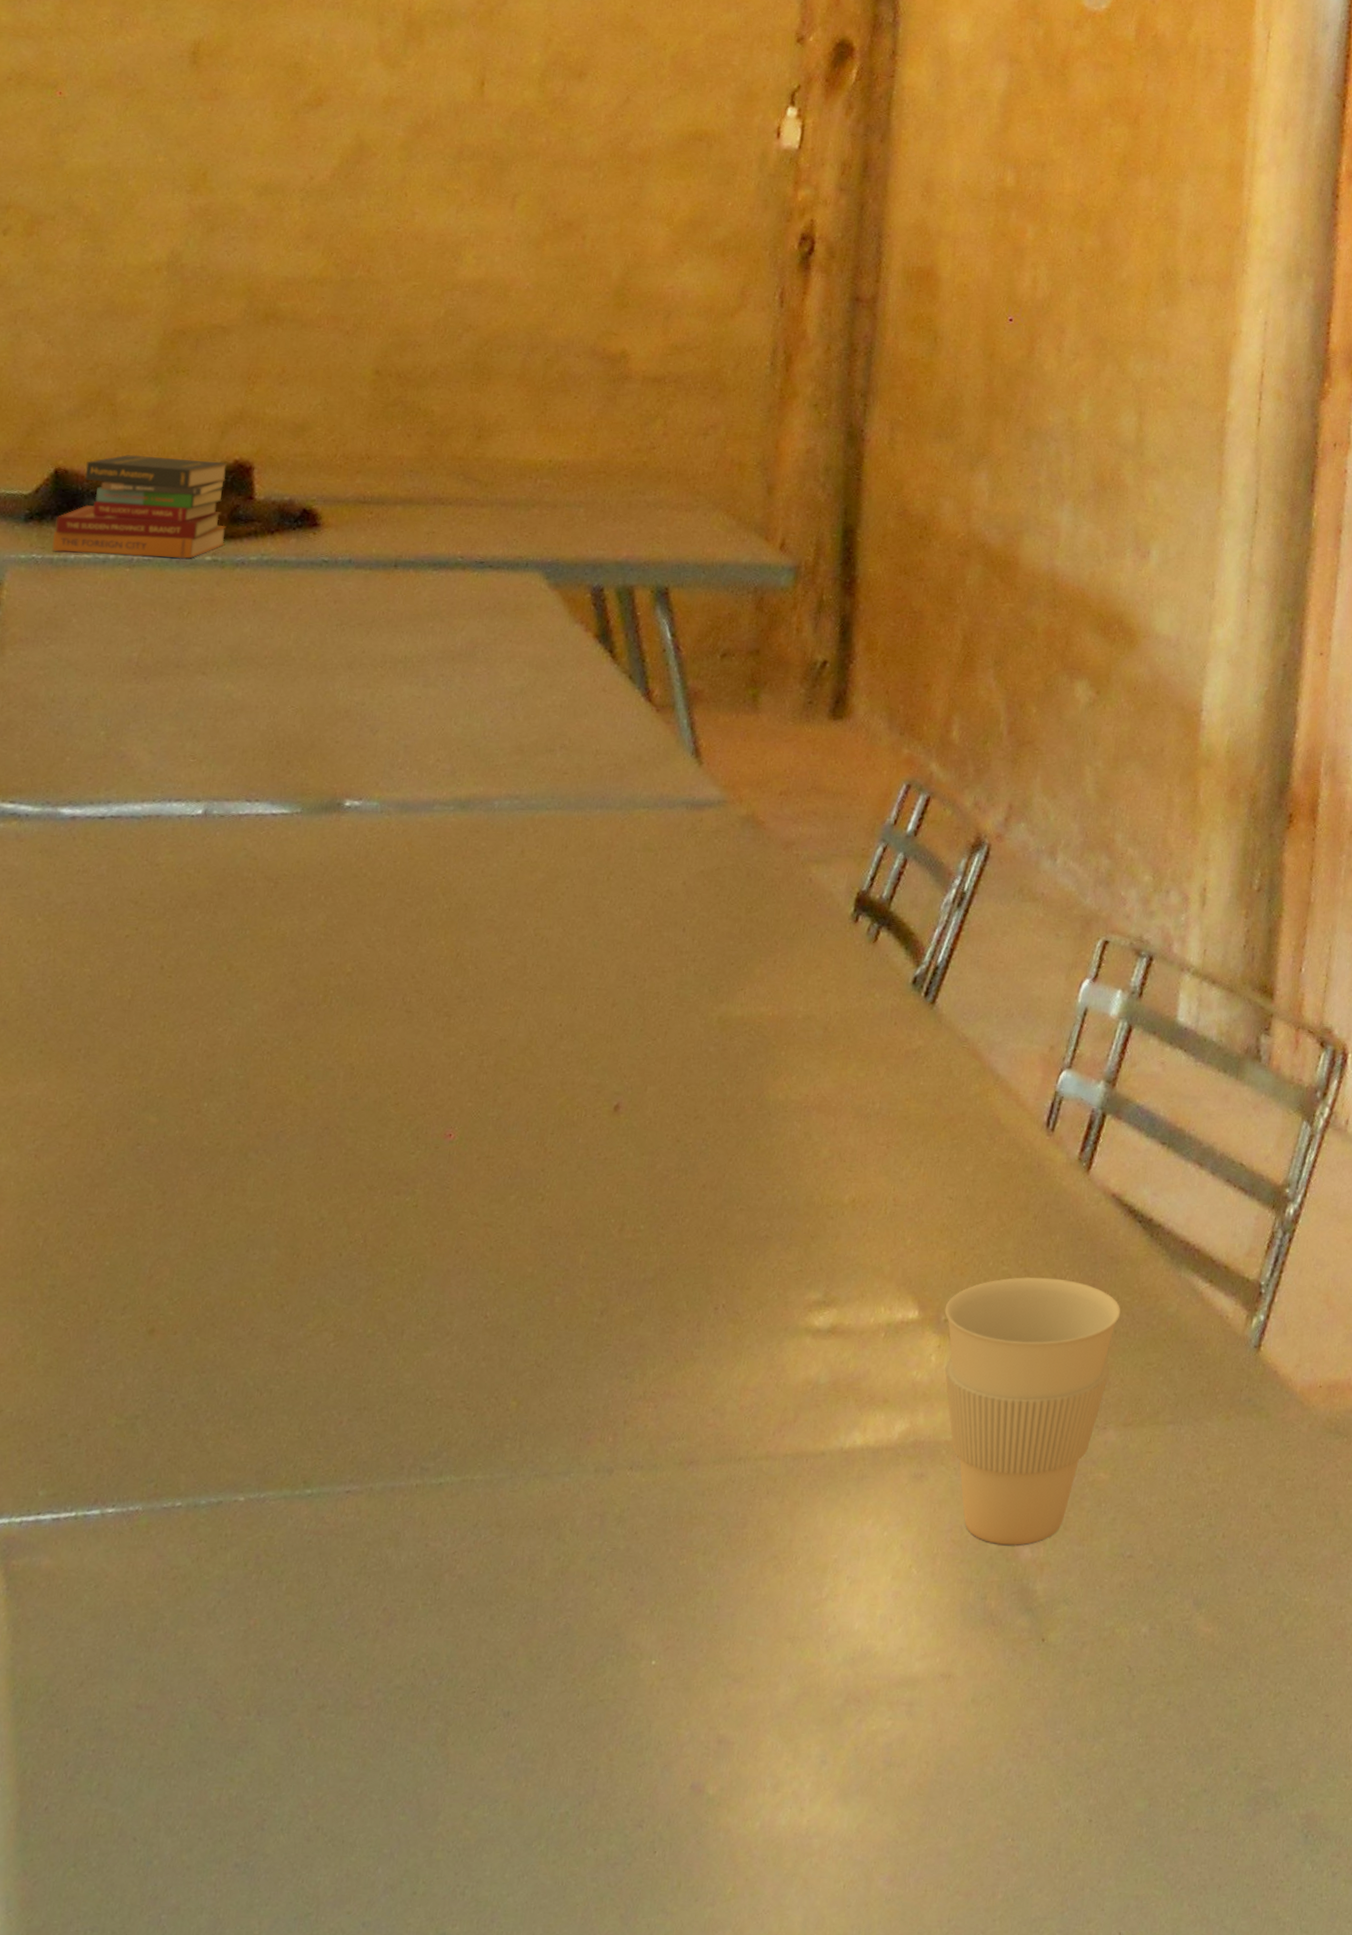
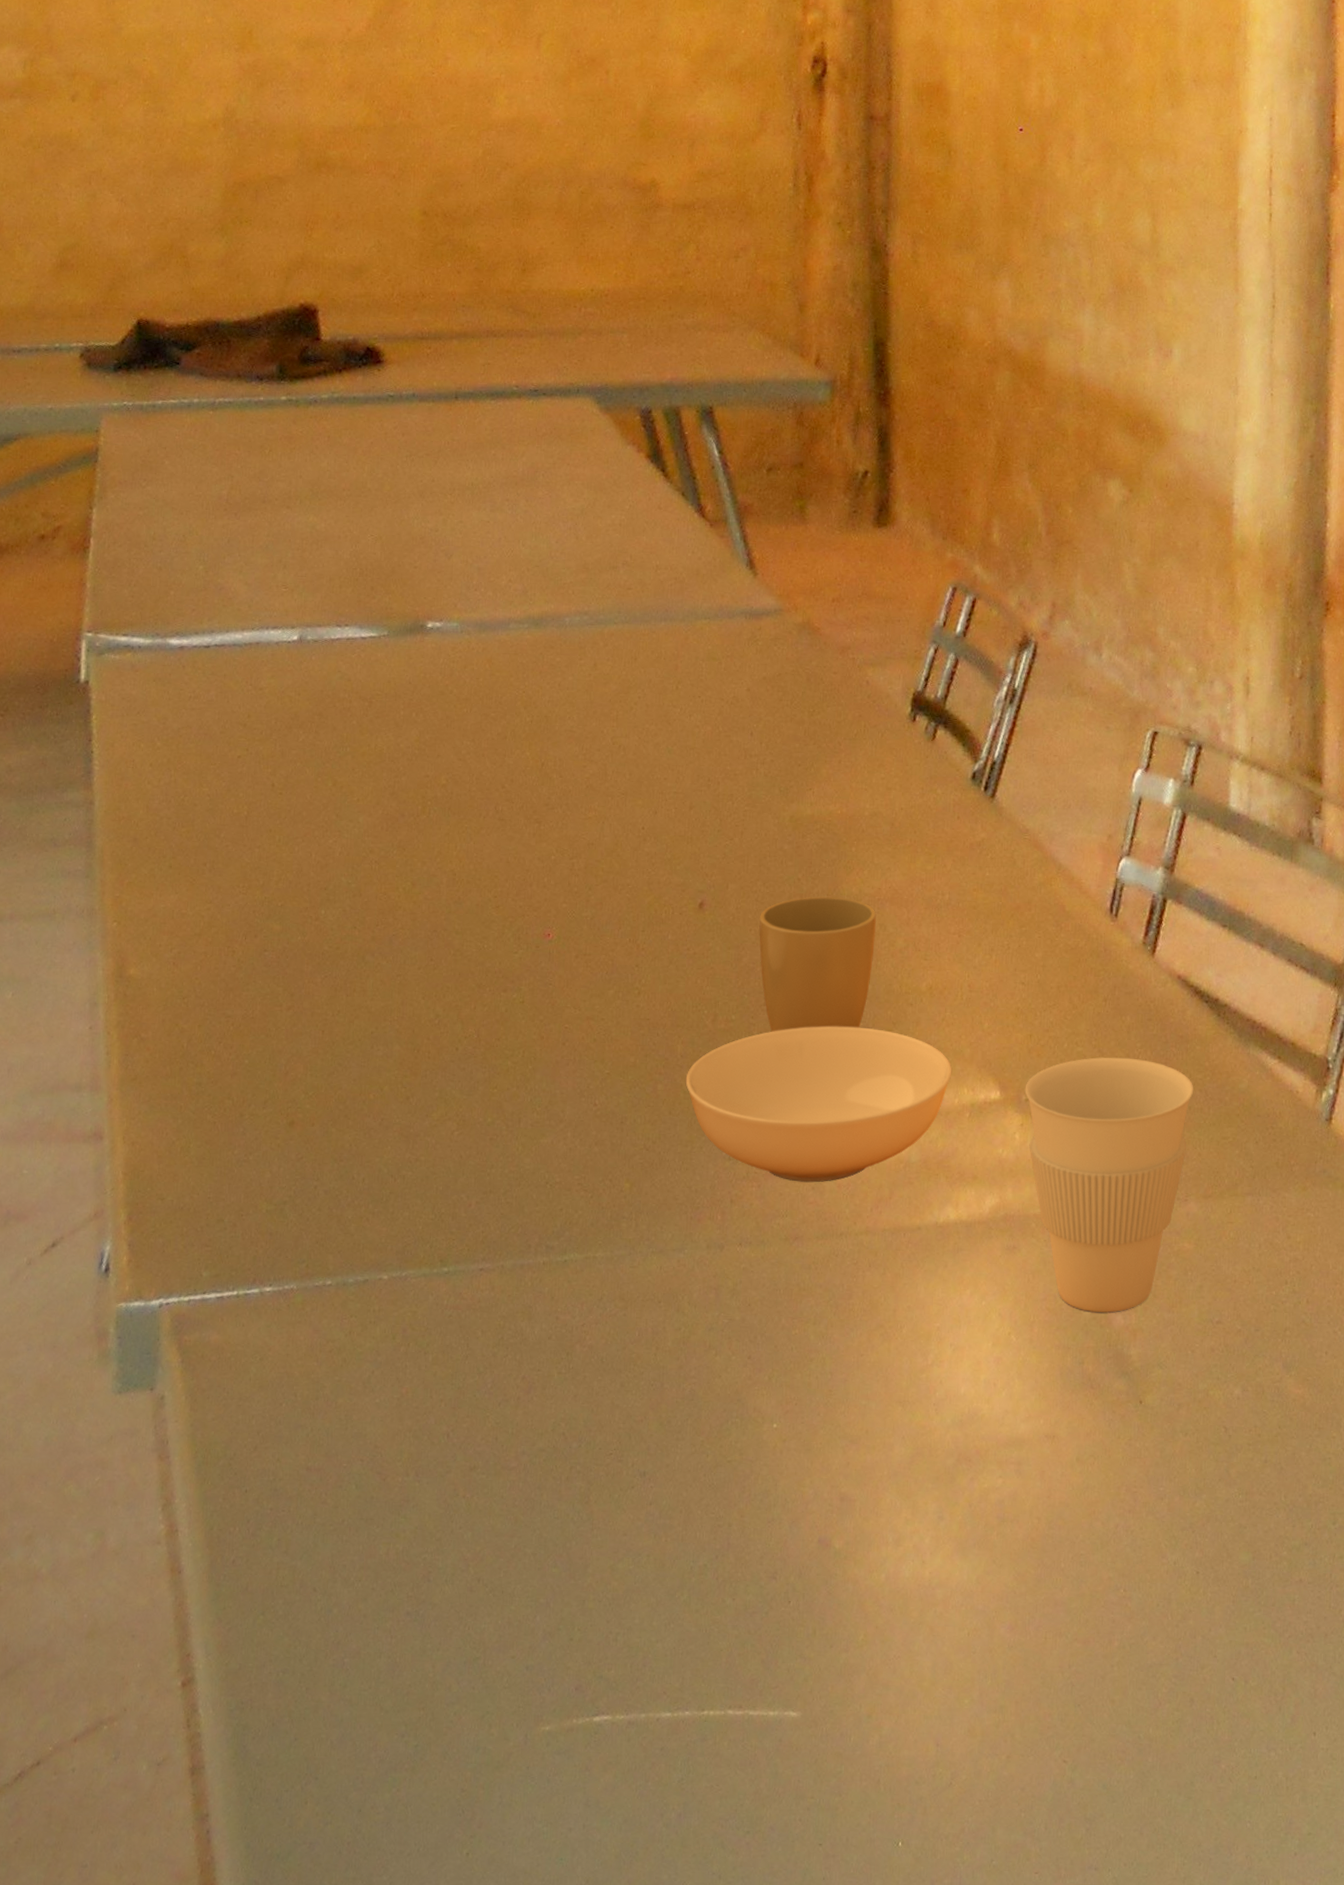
books: present [52,454,228,559] -> none [140,303,298,399]
bowl: none [585,1238,870,1404] -> present [685,1026,952,1183]
cup: none [675,1102,802,1244] -> present [758,896,876,1032]

